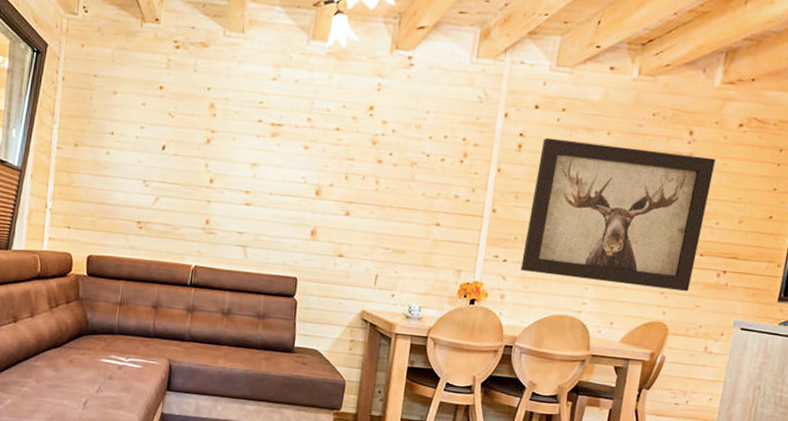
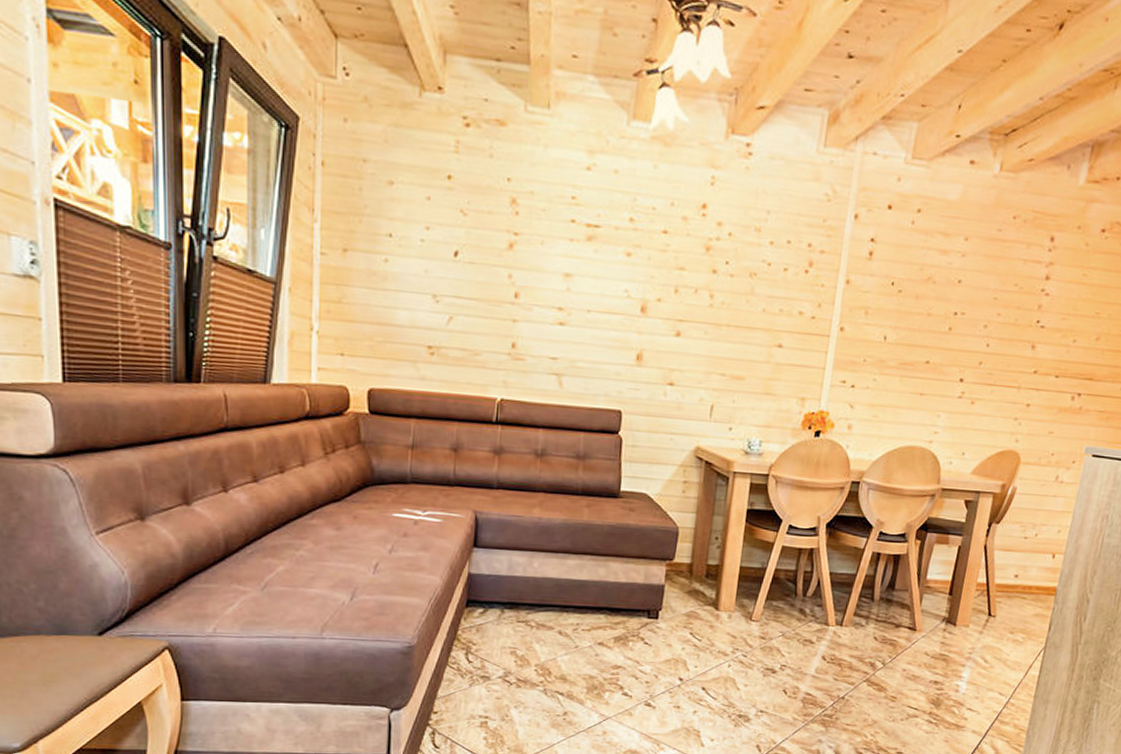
wall art: present [520,137,716,292] -> none [869,243,1076,417]

